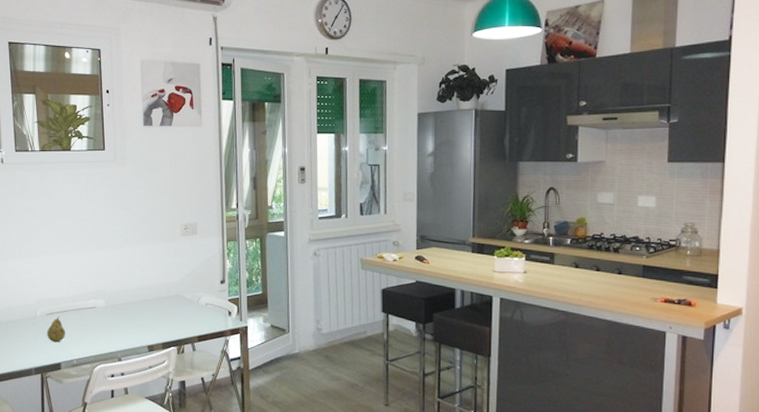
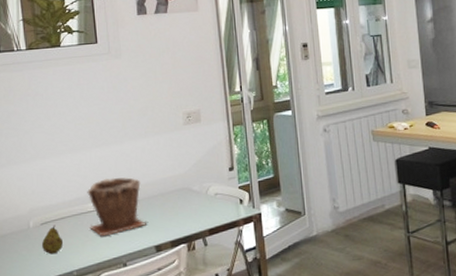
plant pot: none [89,278,141,332] -> present [87,177,146,237]

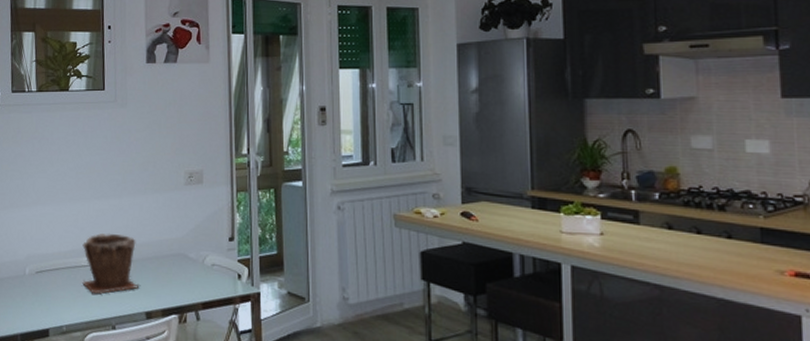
fruit: present [41,225,64,255] -> none [35,275,56,306]

